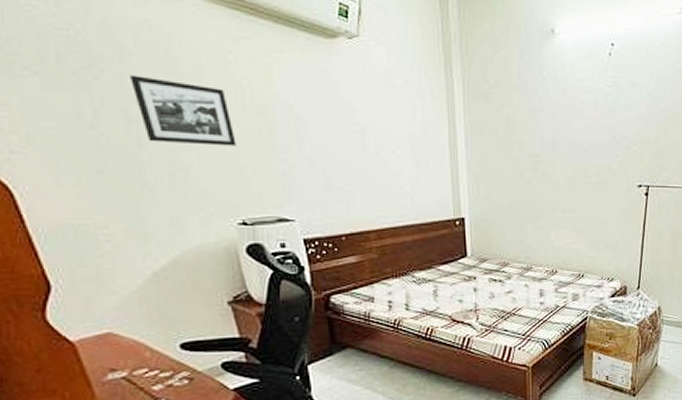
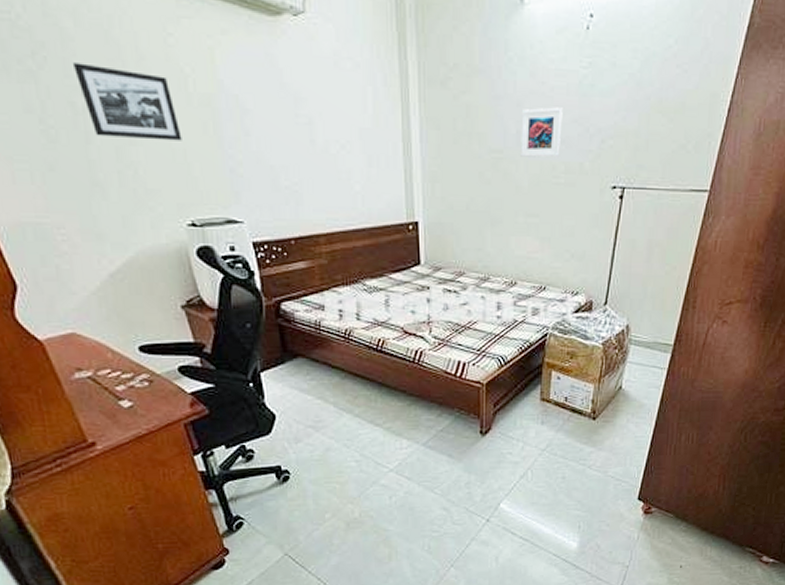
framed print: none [556,118,592,161] -> present [520,107,563,158]

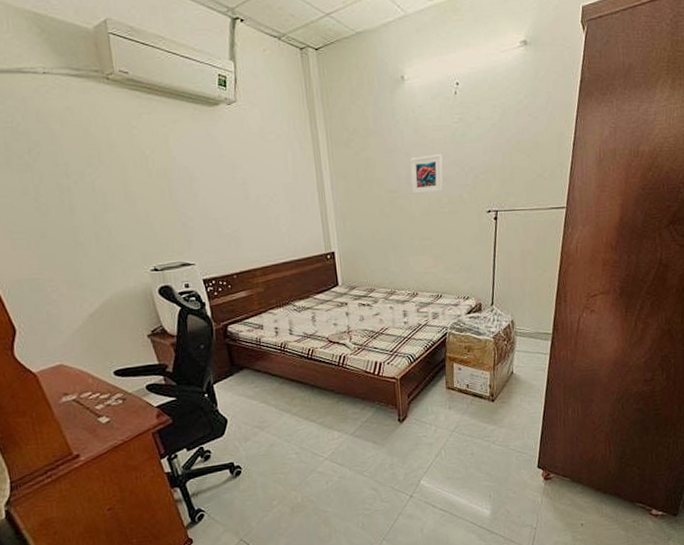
picture frame: present [72,63,182,141] -> none [59,154,145,208]

